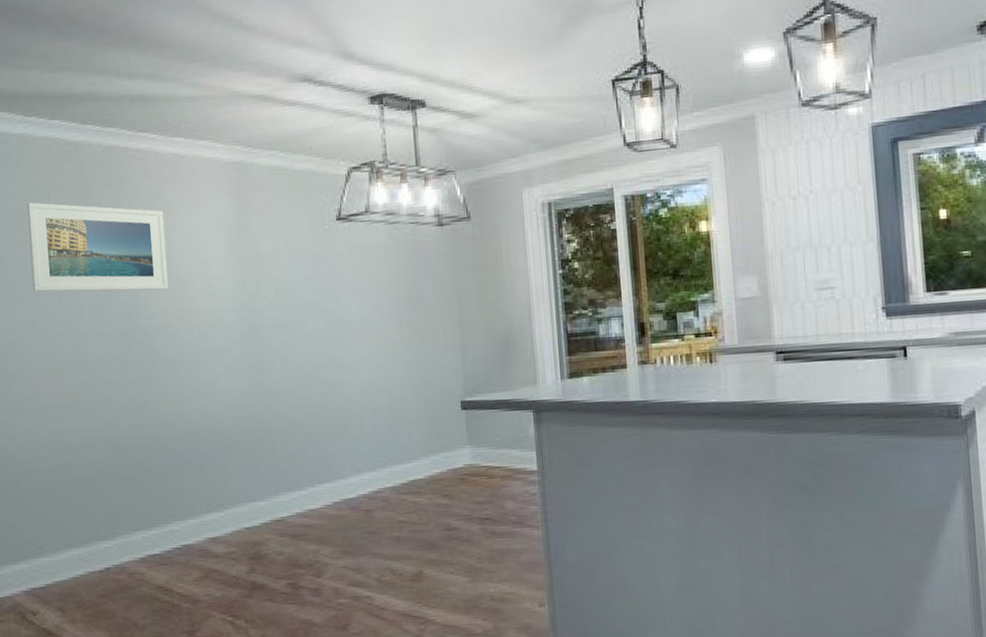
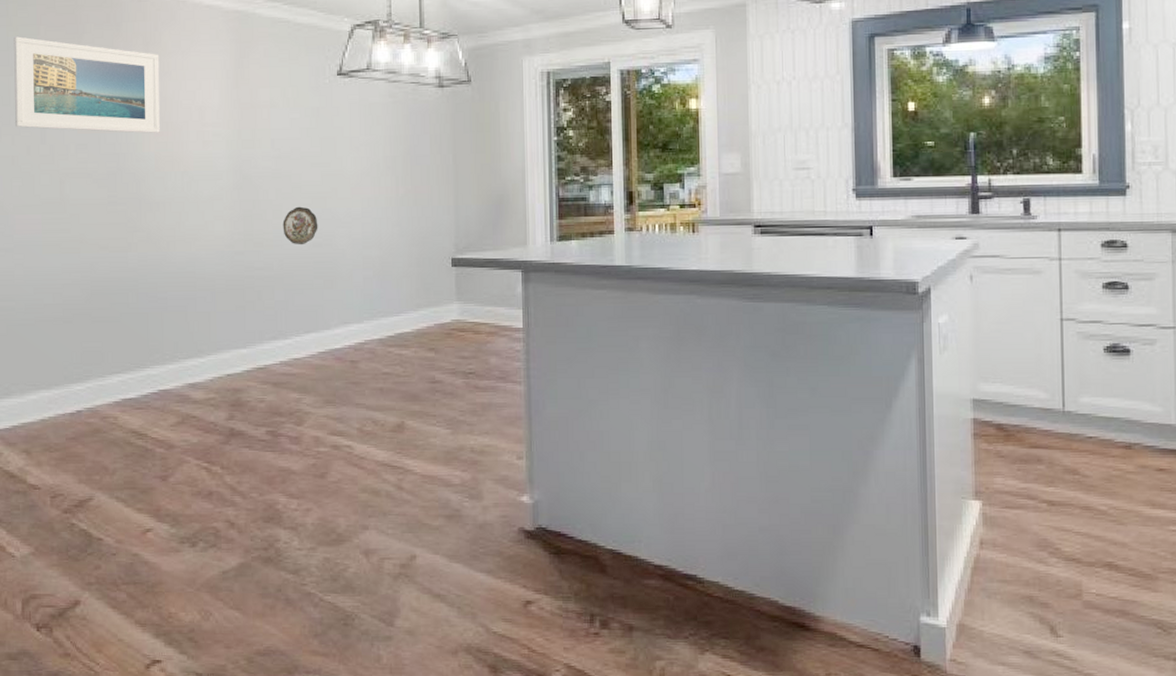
decorative plate: none [291,355,326,395] -> present [282,206,318,245]

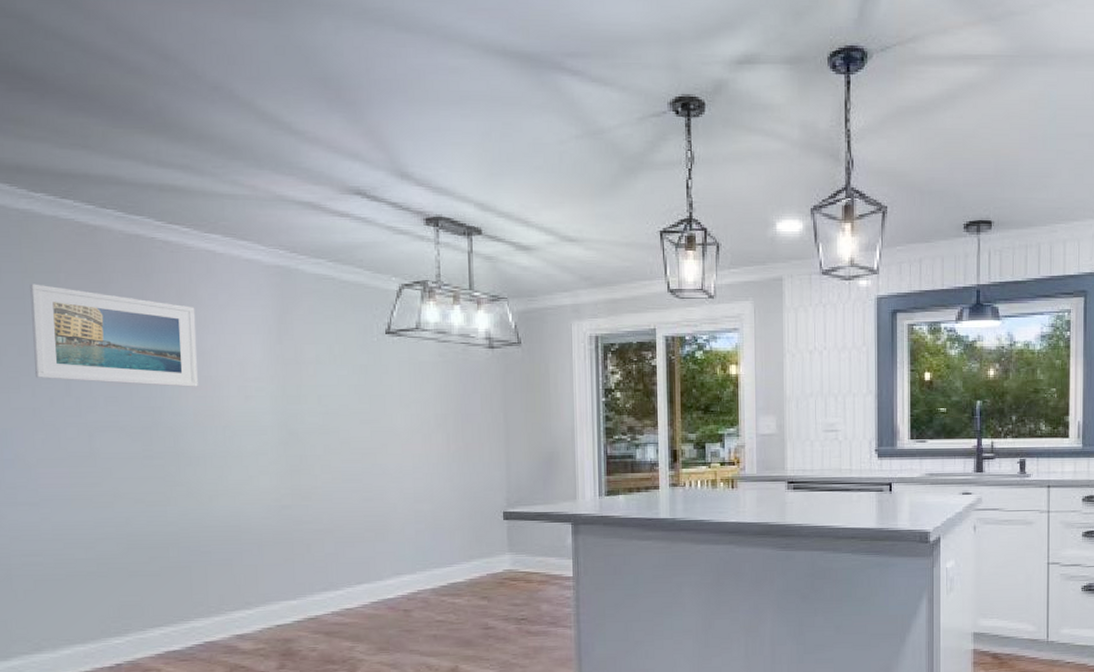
decorative plate: present [282,206,318,245] -> none [331,462,369,500]

